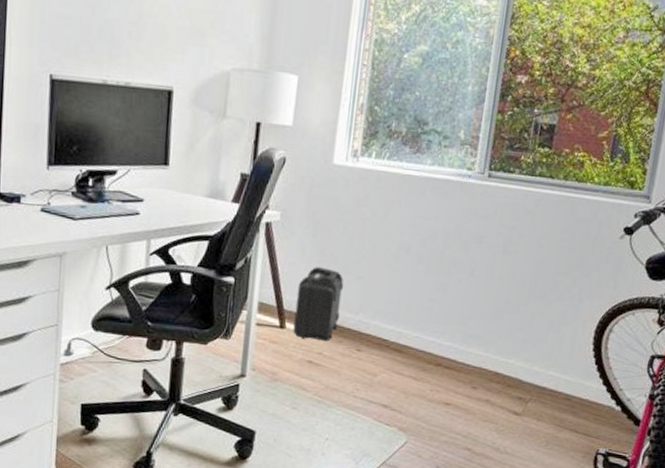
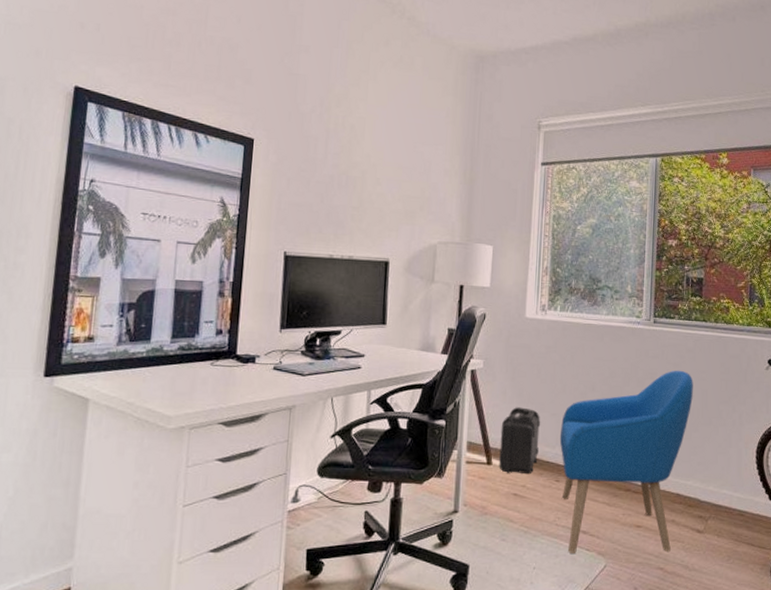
armchair: none [363,234,529,432] -> present [559,370,693,553]

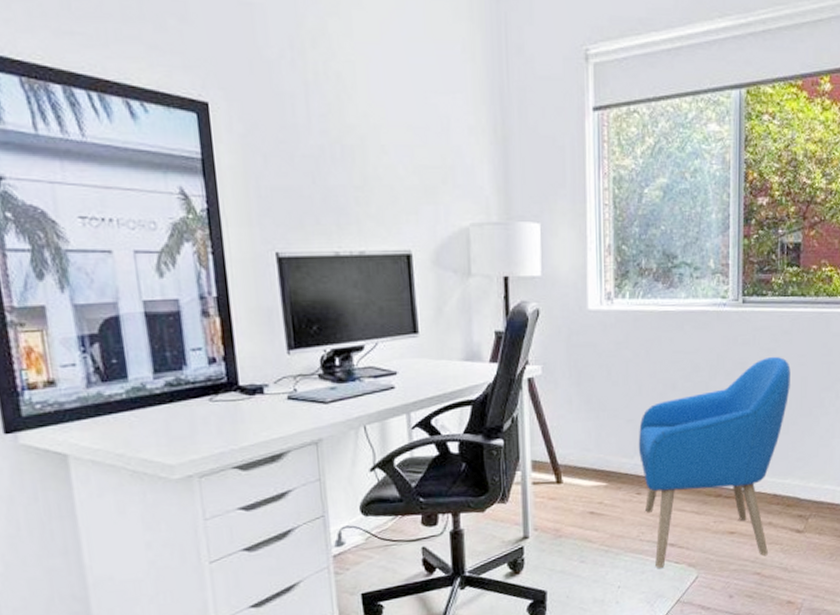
backpack: present [499,407,541,475] -> none [569,416,616,491]

